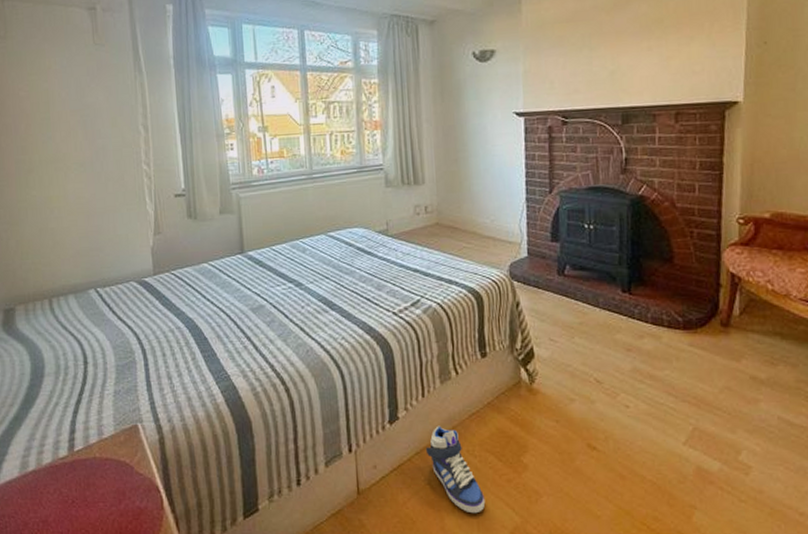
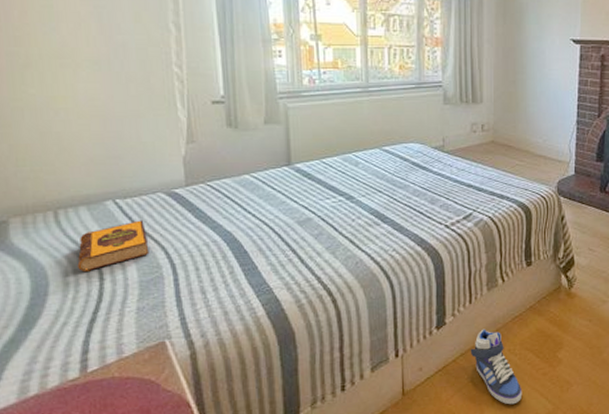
hardback book: none [67,307,124,355] -> present [77,220,150,272]

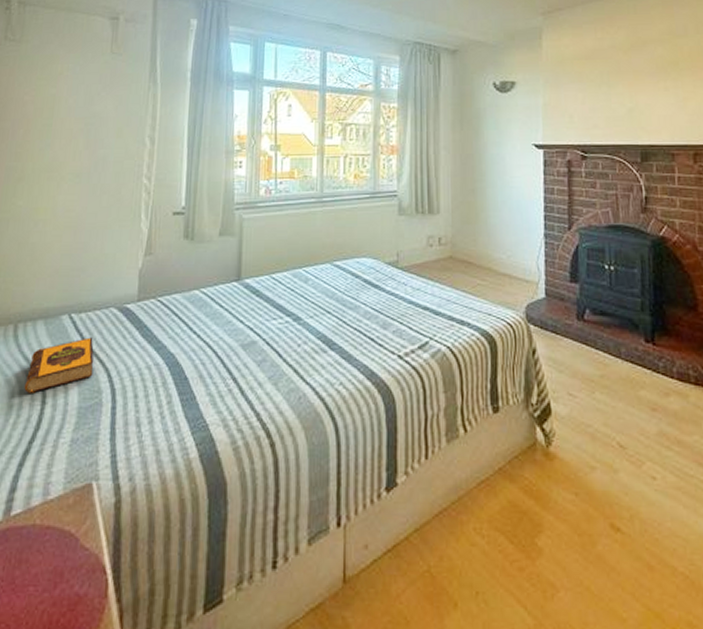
sneaker: present [470,329,523,405] -> none [426,495,493,613]

